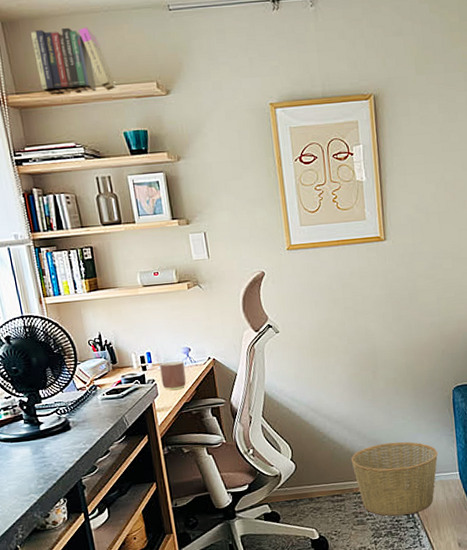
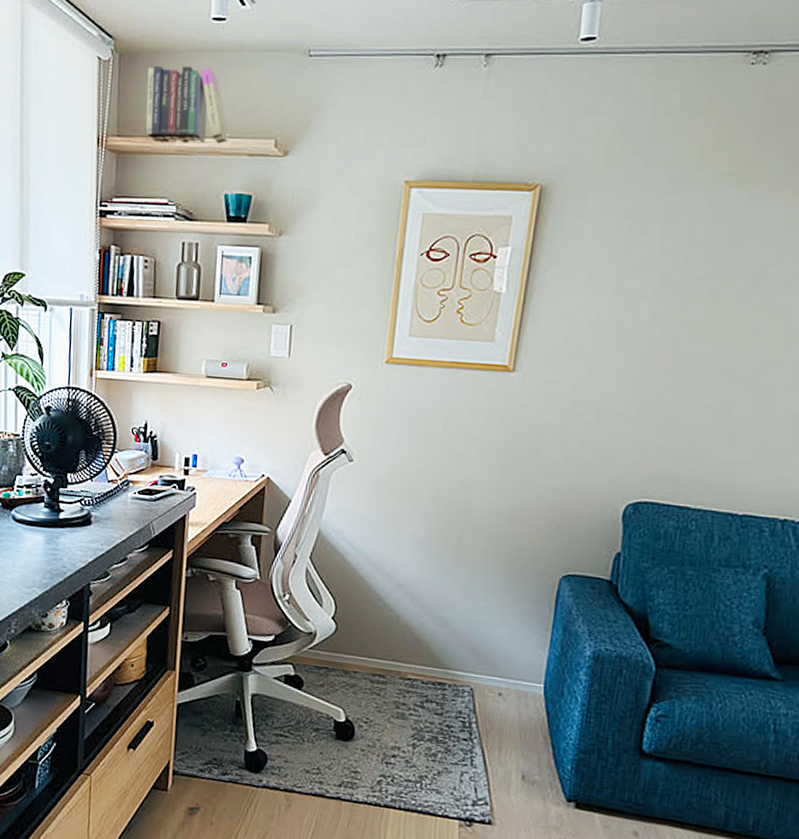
mug: present [159,360,186,390] -> none [202,469,234,505]
basket: present [351,441,438,516] -> none [405,624,522,723]

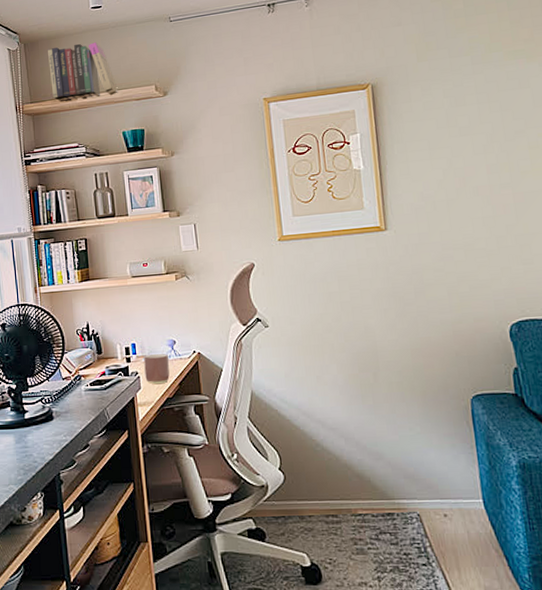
mug: none [202,469,234,505] -> present [144,353,170,384]

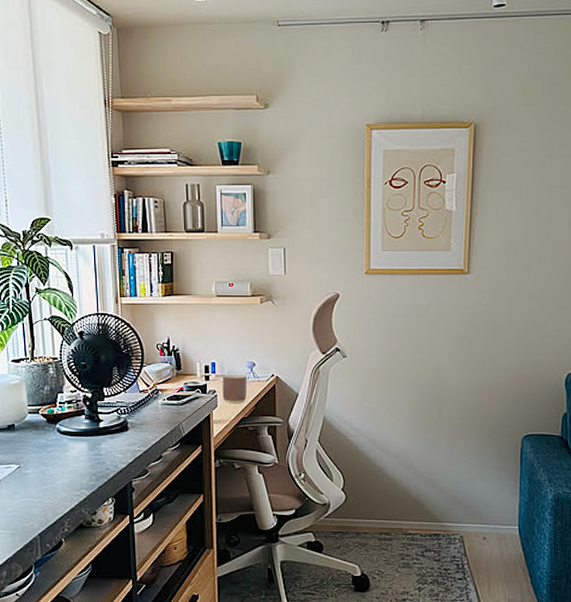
books: present [48,42,118,102] -> none [143,38,217,101]

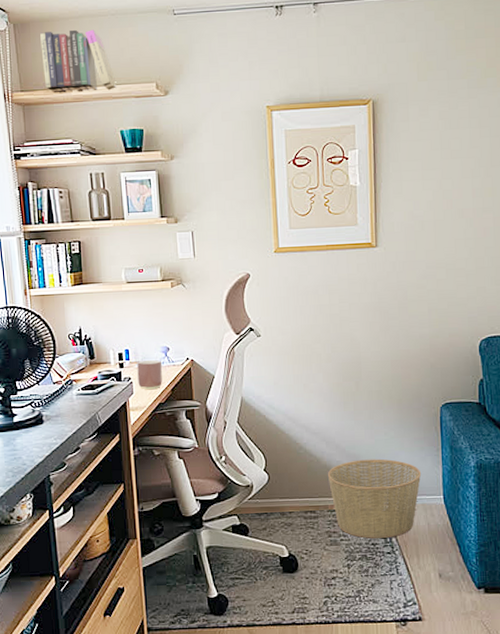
books: none [143,38,217,101] -> present [40,29,117,93]
basket: none [404,485,498,565] -> present [327,458,422,539]

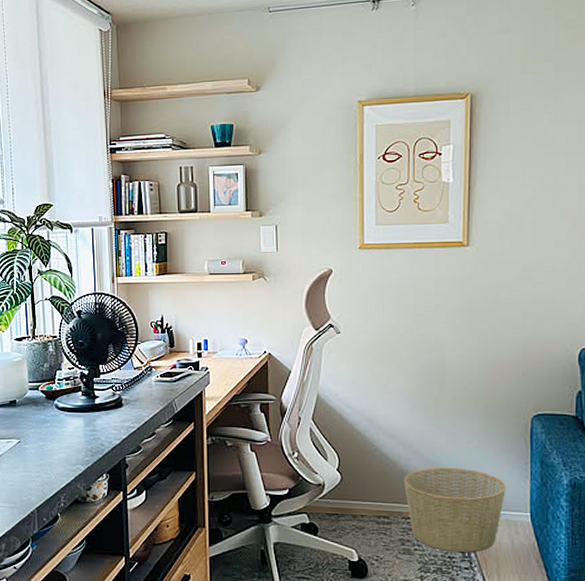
books: present [40,29,117,93] -> none [140,28,210,90]
mug: present [137,359,163,390] -> none [215,351,240,381]

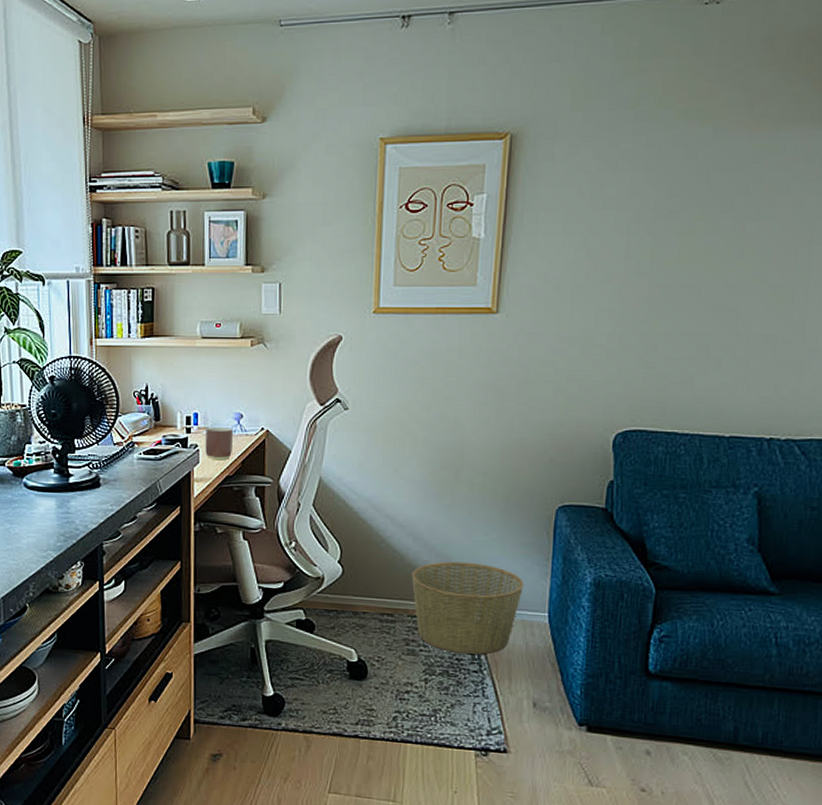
mug: none [215,351,240,381] -> present [205,426,234,460]

